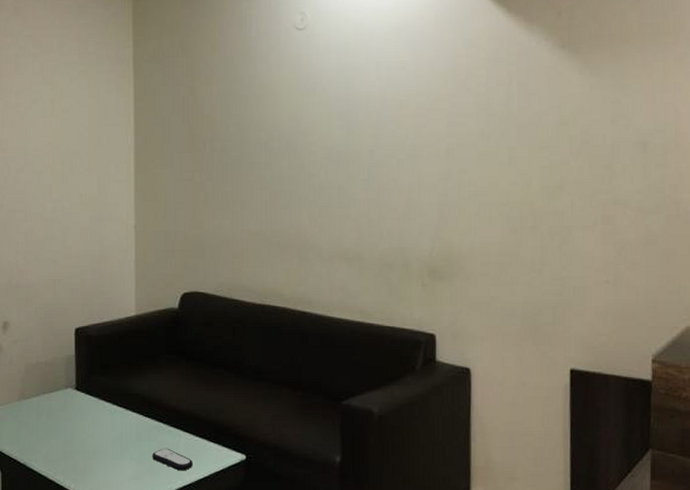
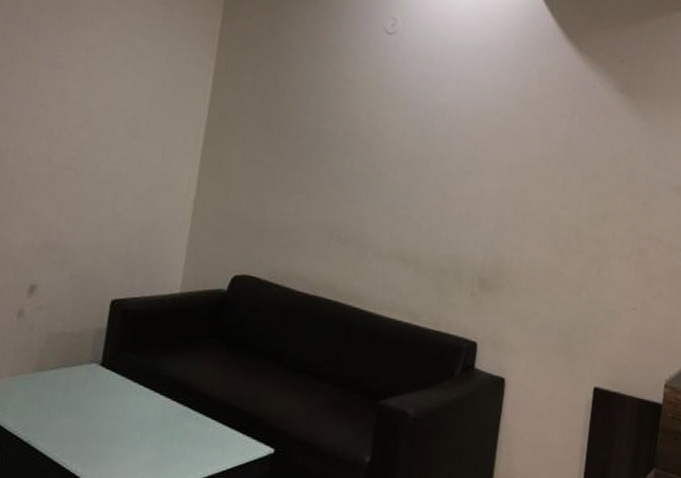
remote control: present [152,448,193,471] -> none [174,435,218,462]

